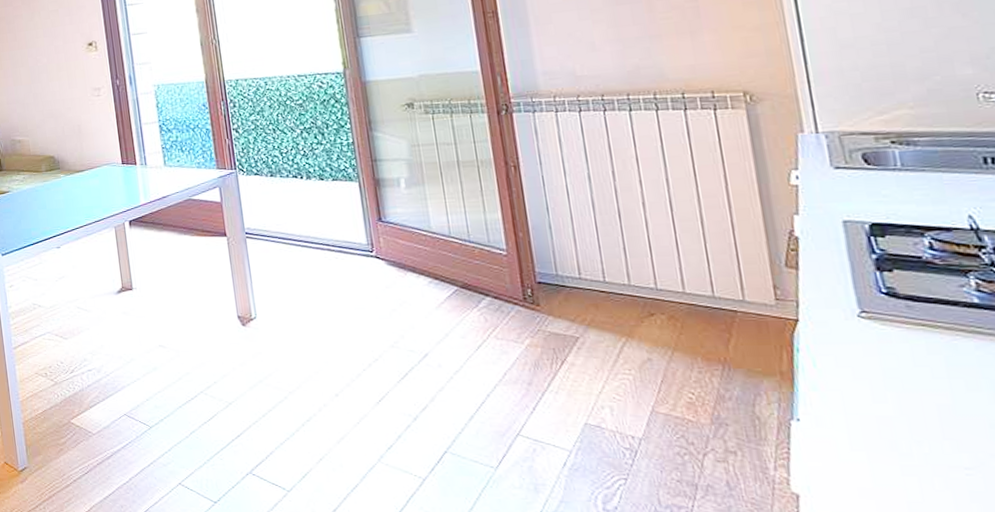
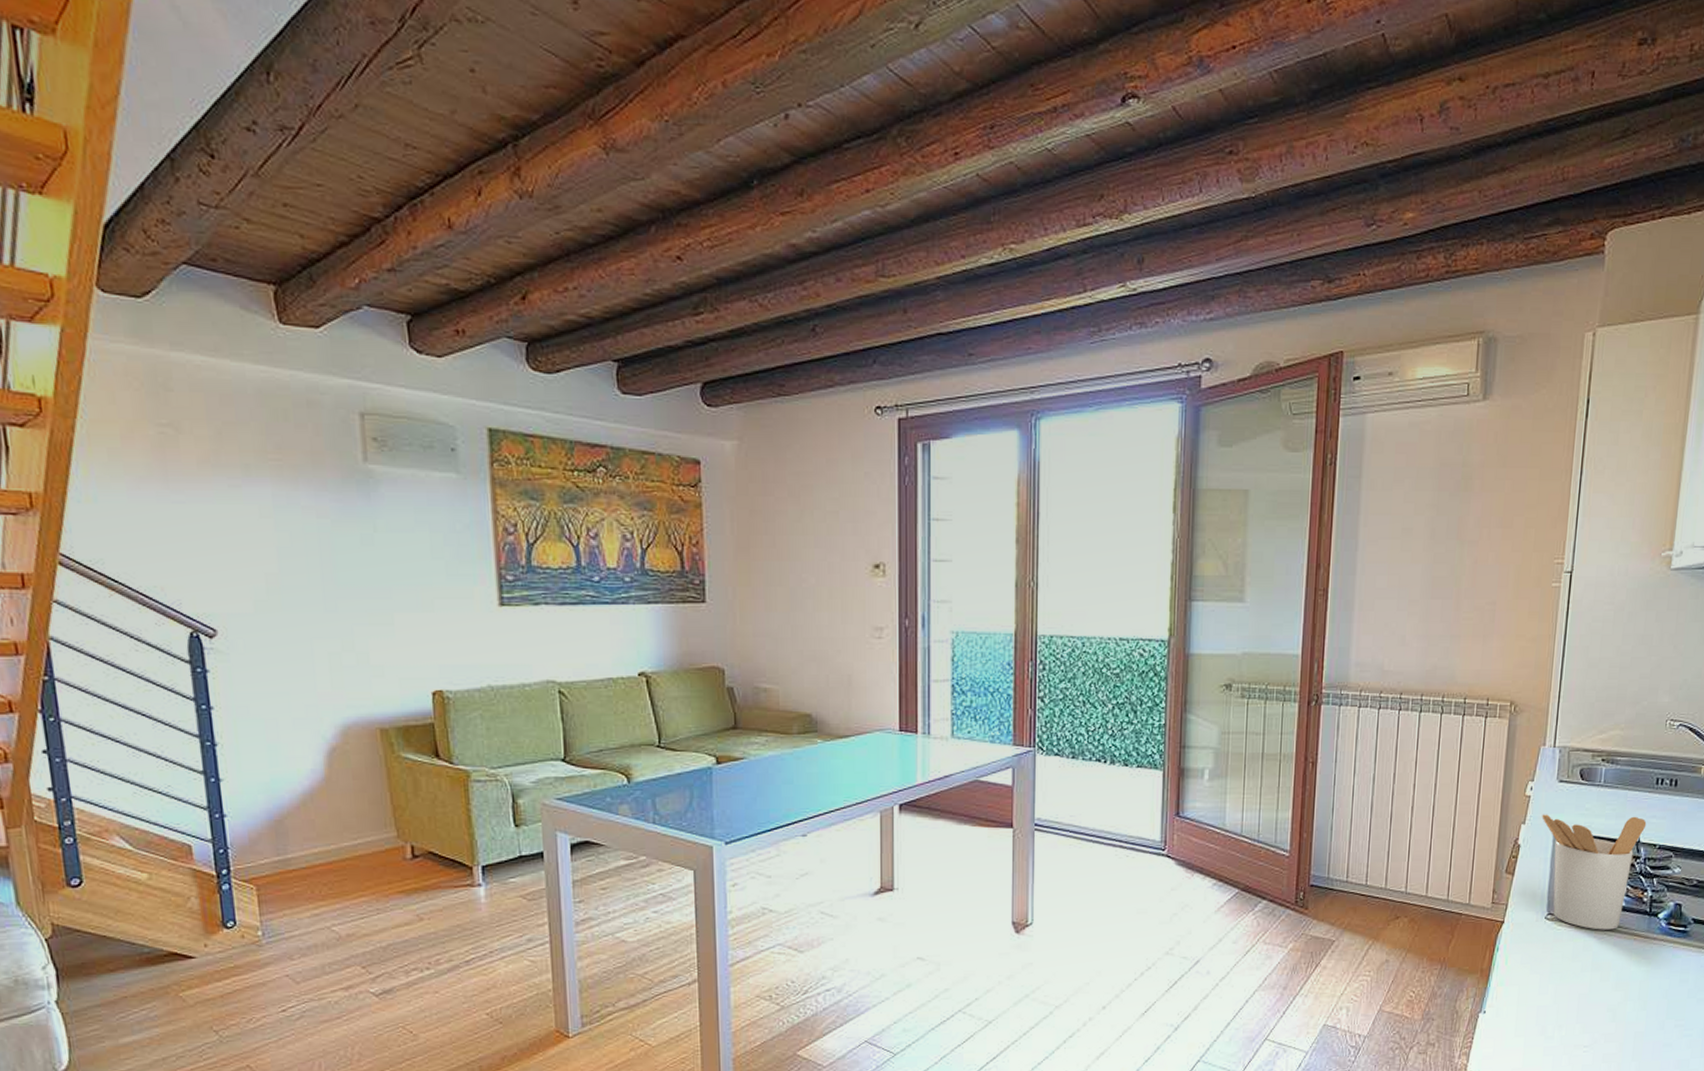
utensil holder: none [820,200,984,331] -> present [1542,814,1647,930]

